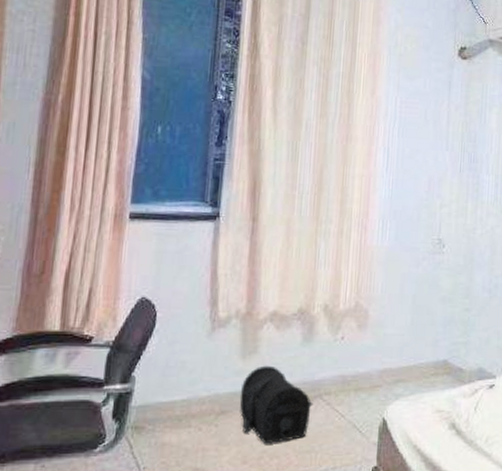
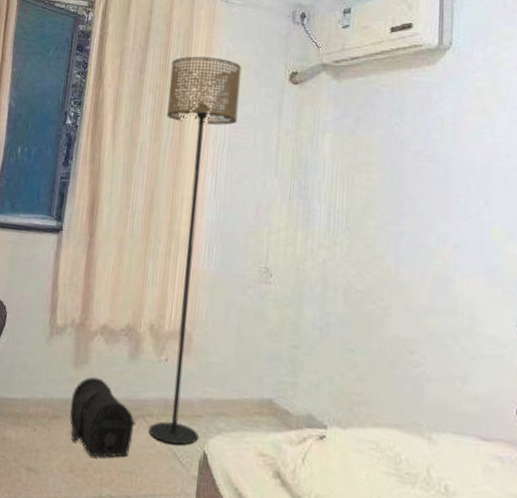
floor lamp: none [326,27,411,418] -> present [148,56,242,445]

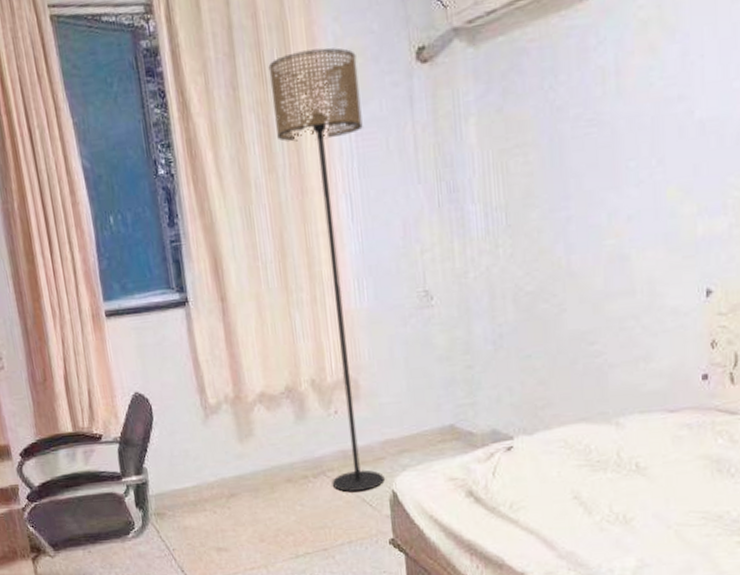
treasure chest: present [70,377,136,458] -> none [244,446,318,523]

